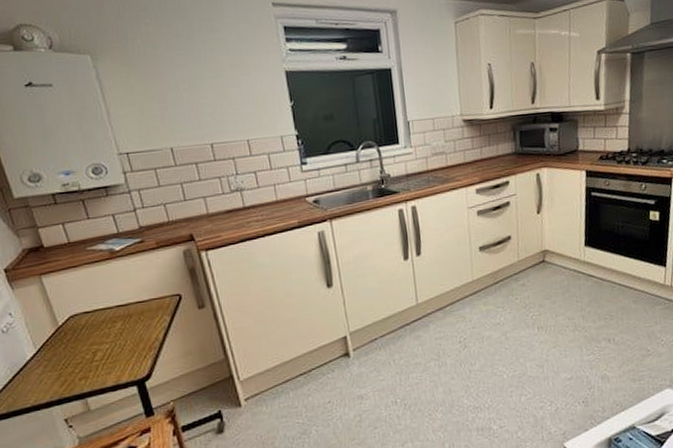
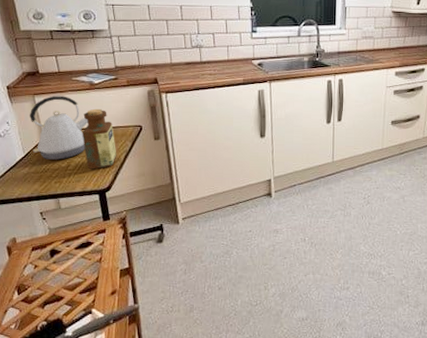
kettle: none [37,271,114,353] -> present [30,95,89,160]
bottle: none [106,280,154,357] -> present [82,108,117,169]

